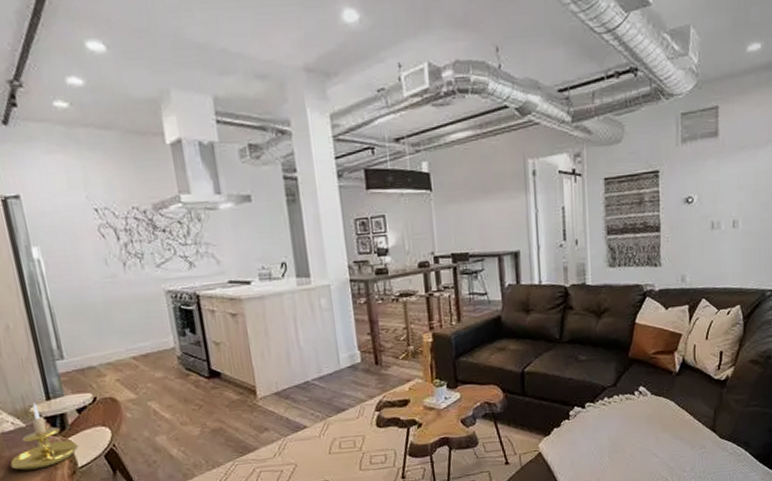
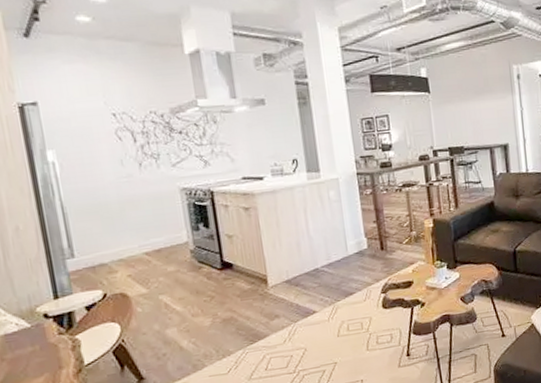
candle holder: present [10,403,79,471] -> none [12,302,87,372]

